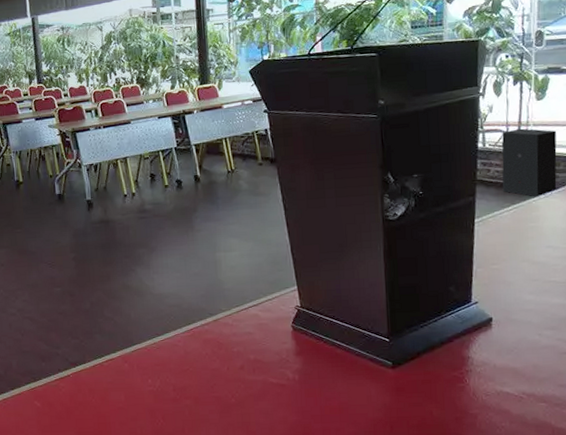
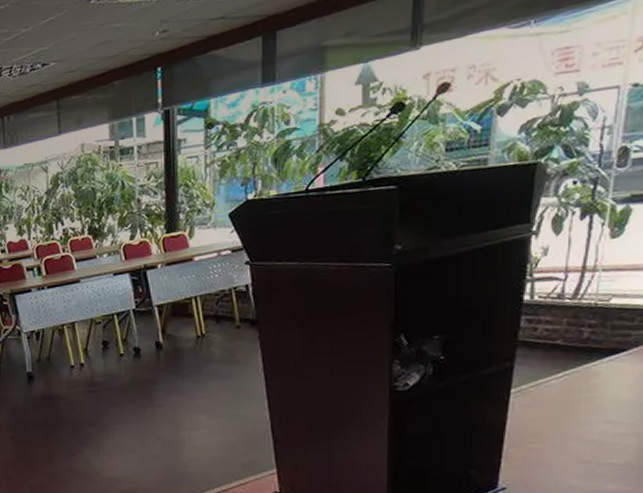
speaker: present [501,128,557,197] -> none [551,274,635,361]

